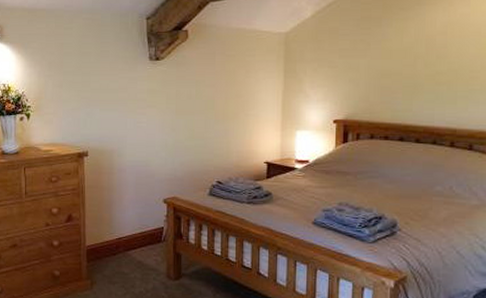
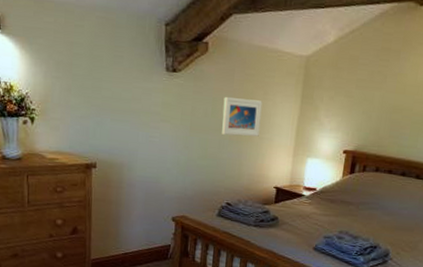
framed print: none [206,79,245,115] -> present [222,97,262,137]

